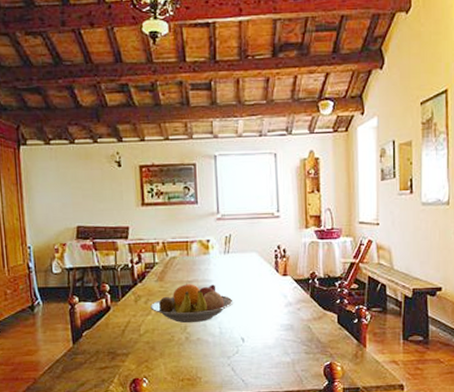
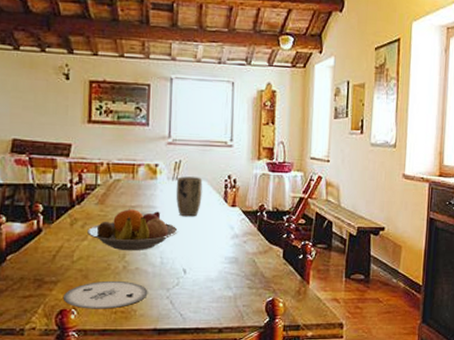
plate: none [135,350,211,378] -> present [64,280,148,309]
plant pot: none [228,249,254,287] -> present [176,176,203,216]

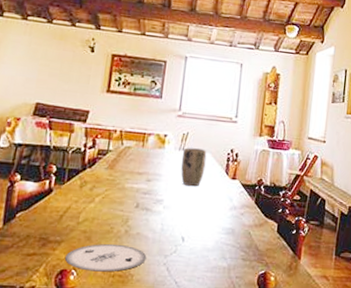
fruit bowl: present [87,208,179,251] -> none [95,174,181,216]

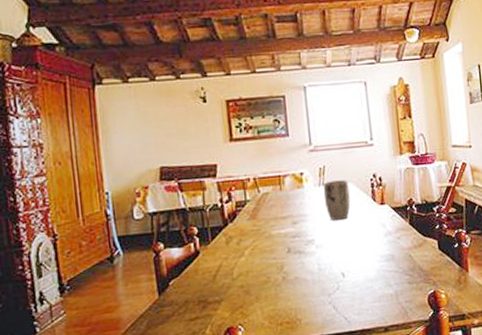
plate: present [65,243,147,272] -> none [229,291,310,324]

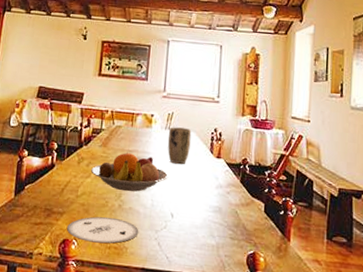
plate: none [229,291,310,324] -> present [67,216,139,244]
fruit bowl: none [243,219,332,262] -> present [91,152,169,192]

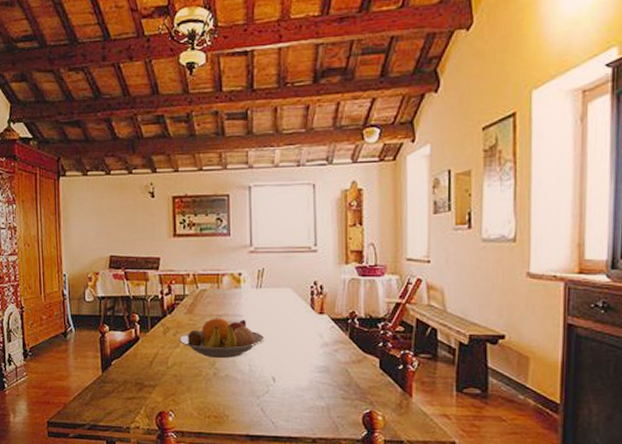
plate: present [67,216,139,244] -> none [162,386,239,413]
plant pot: present [167,127,192,164] -> none [260,284,287,324]

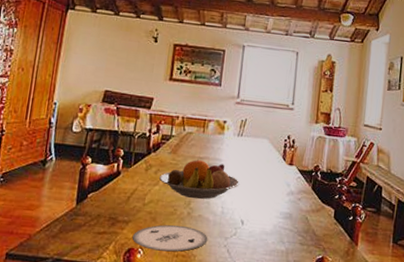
plate: none [162,386,239,413] -> present [132,224,208,252]

